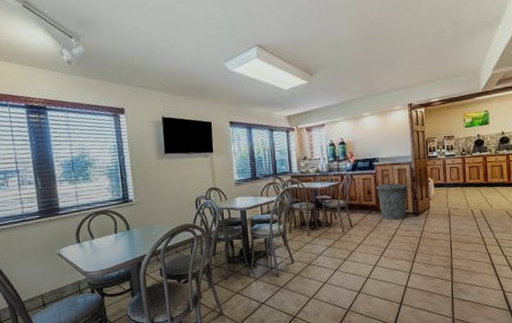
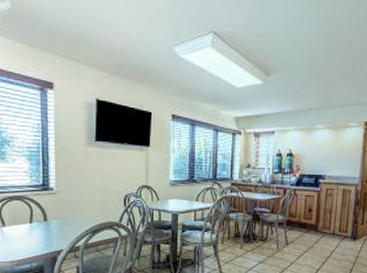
trash can: present [375,181,409,220] -> none [317,202,351,242]

